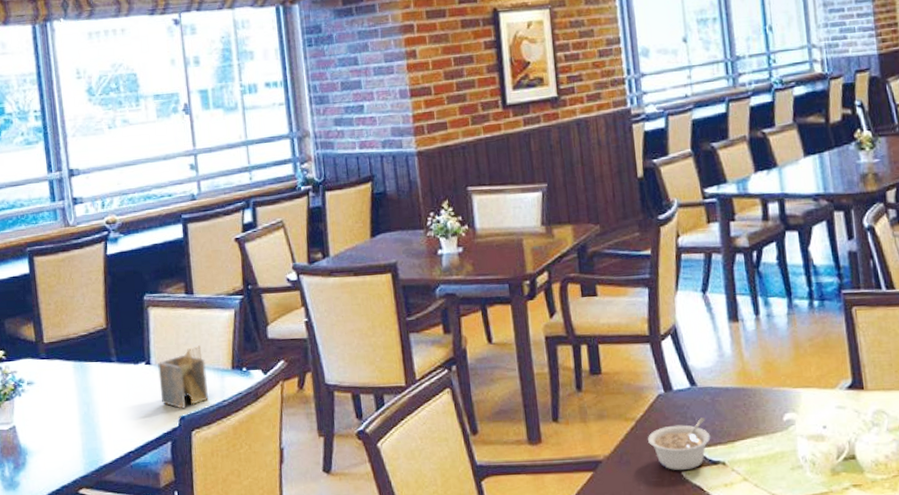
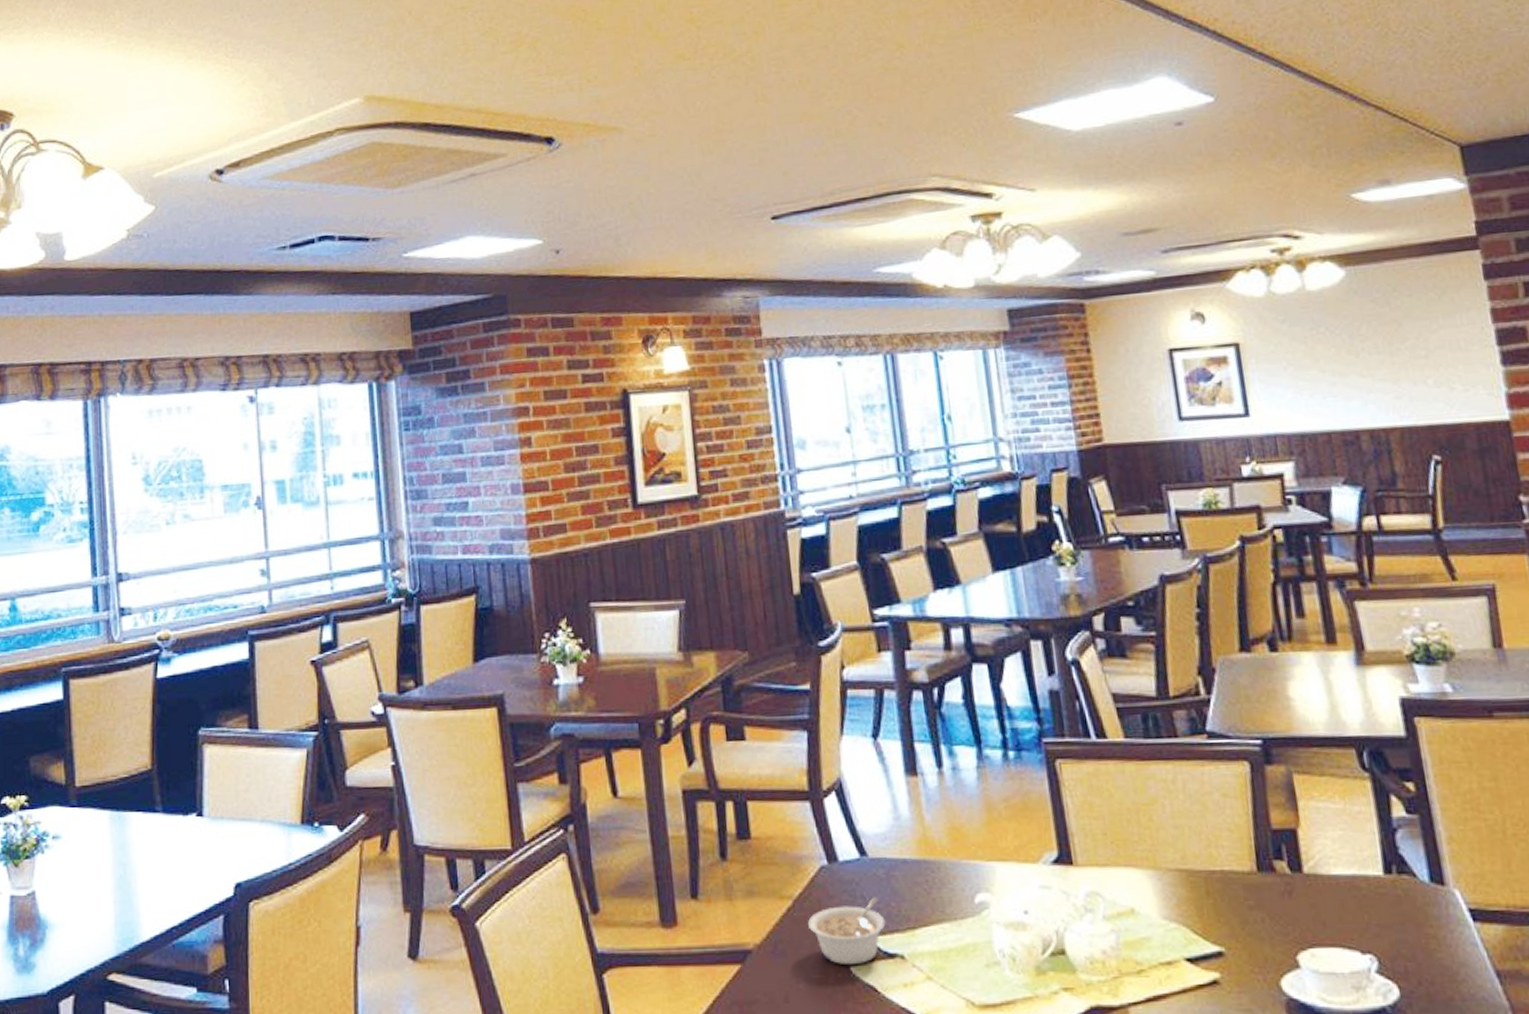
napkin holder: present [158,345,208,409] -> none [211,793,271,873]

